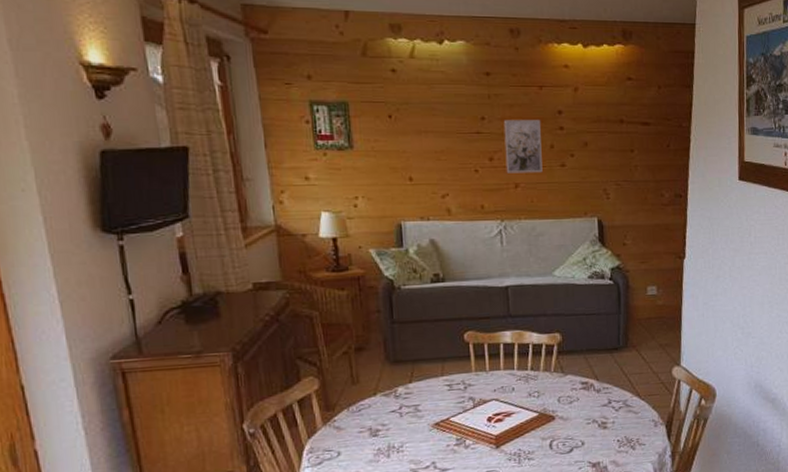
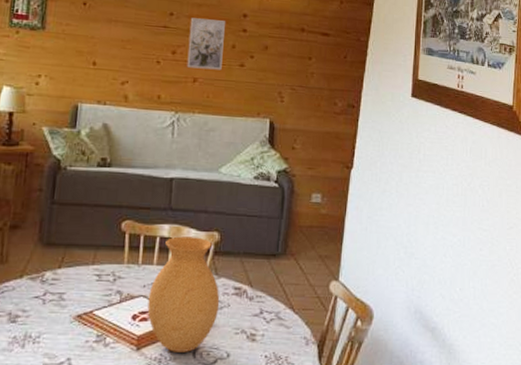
vase: none [500,339,569,446] -> present [147,236,220,352]

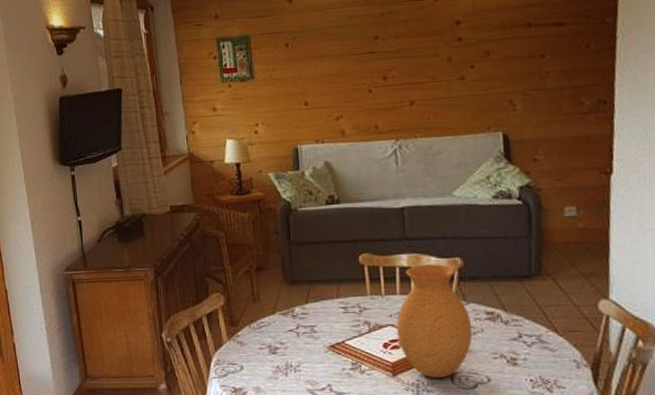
wall art: present [187,18,225,70] -> none [397,33,440,91]

